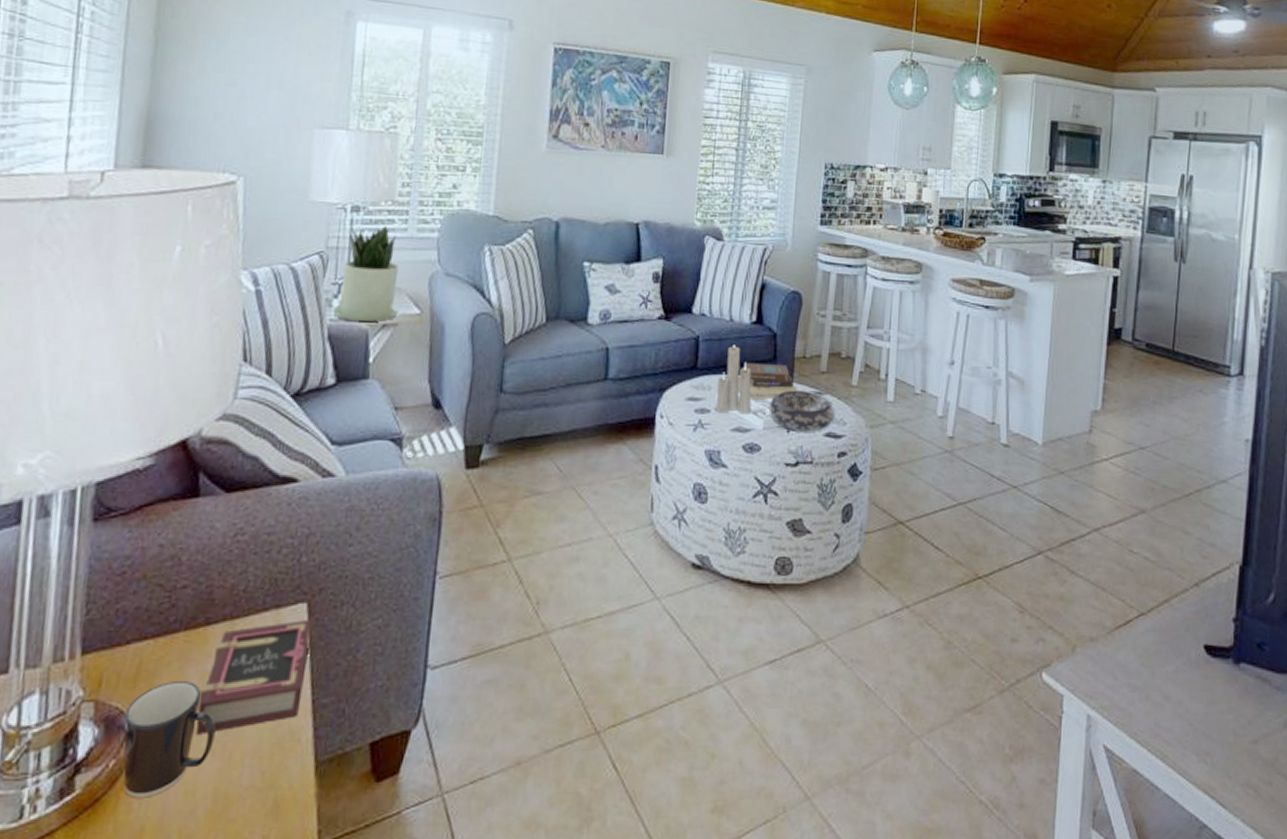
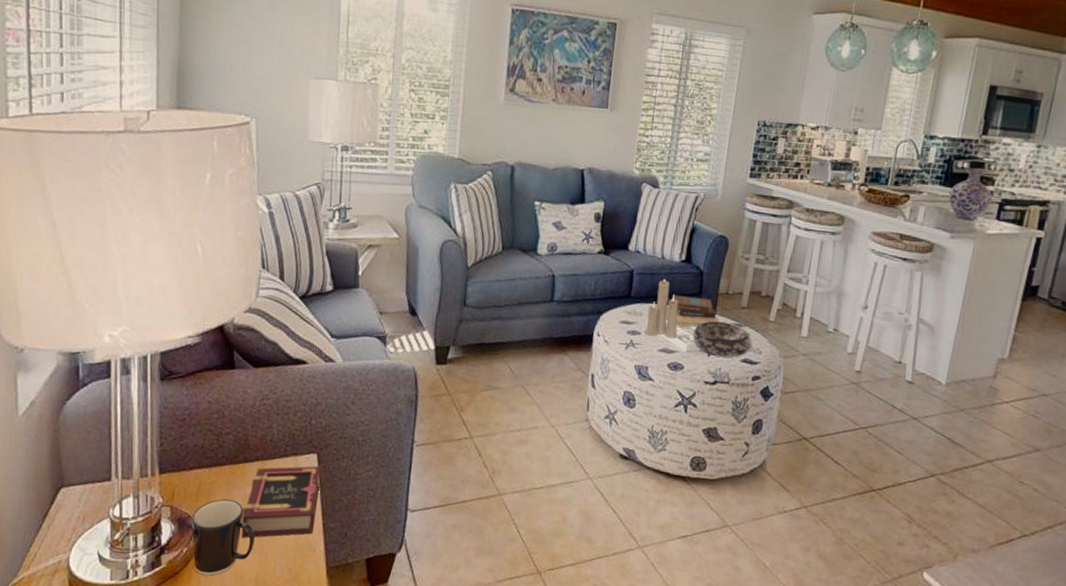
planter: present [331,226,399,323] -> none [328,162,382,243]
vase: none [1023,207,1067,263] -> present [948,169,992,222]

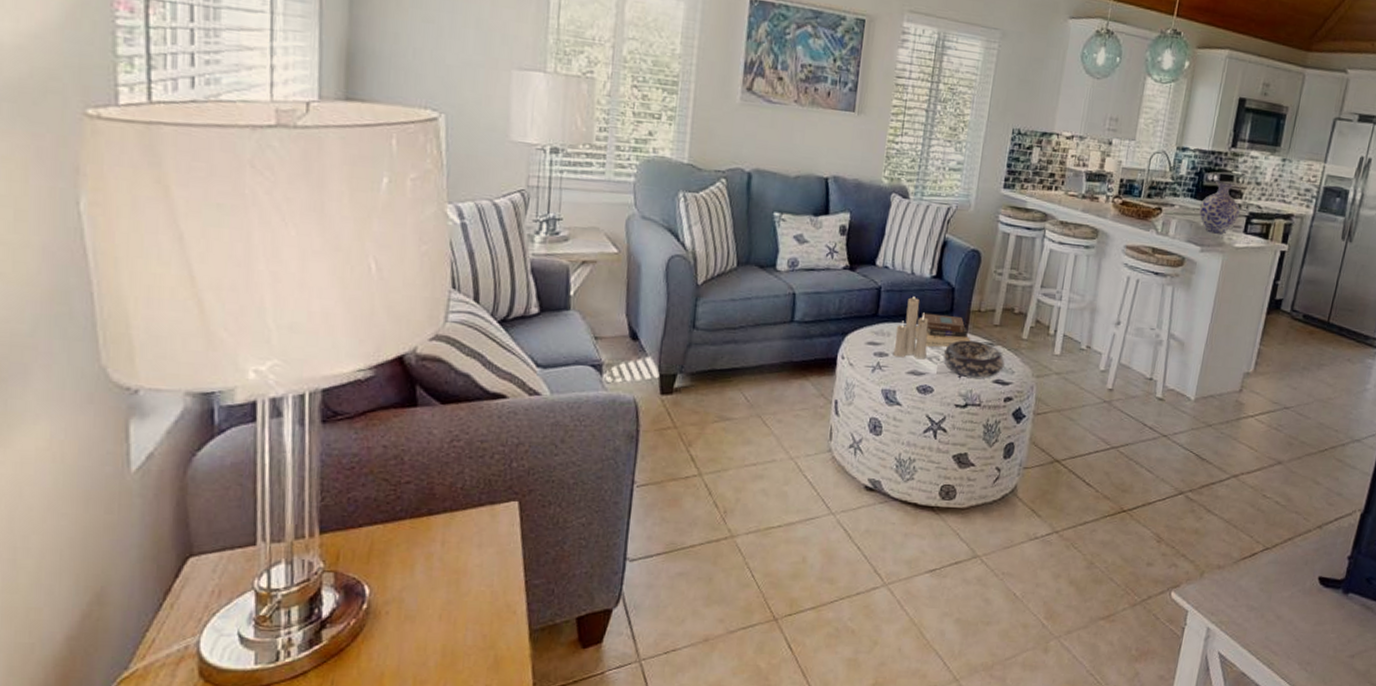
mug: present [191,499,255,576] -> none [361,559,442,651]
book: present [241,466,321,538] -> none [424,514,523,603]

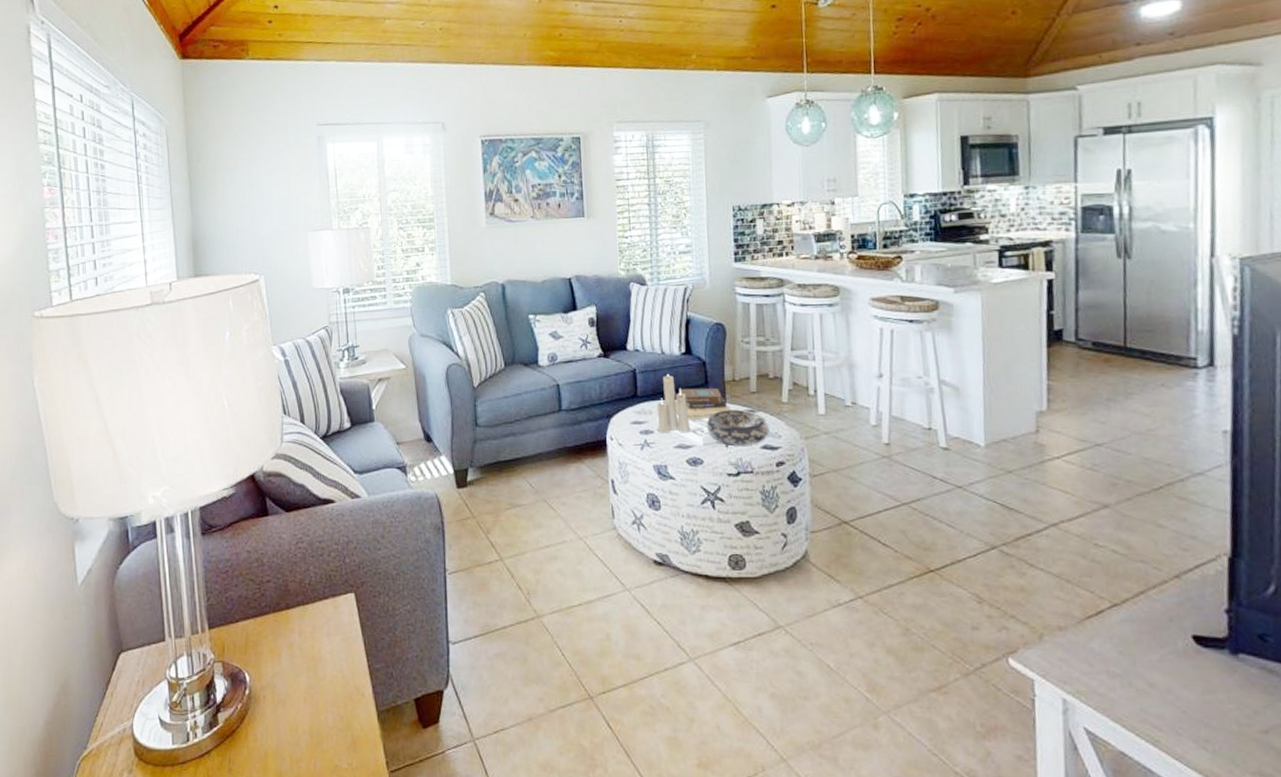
vase: present [1198,182,1240,235] -> none [942,220,990,274]

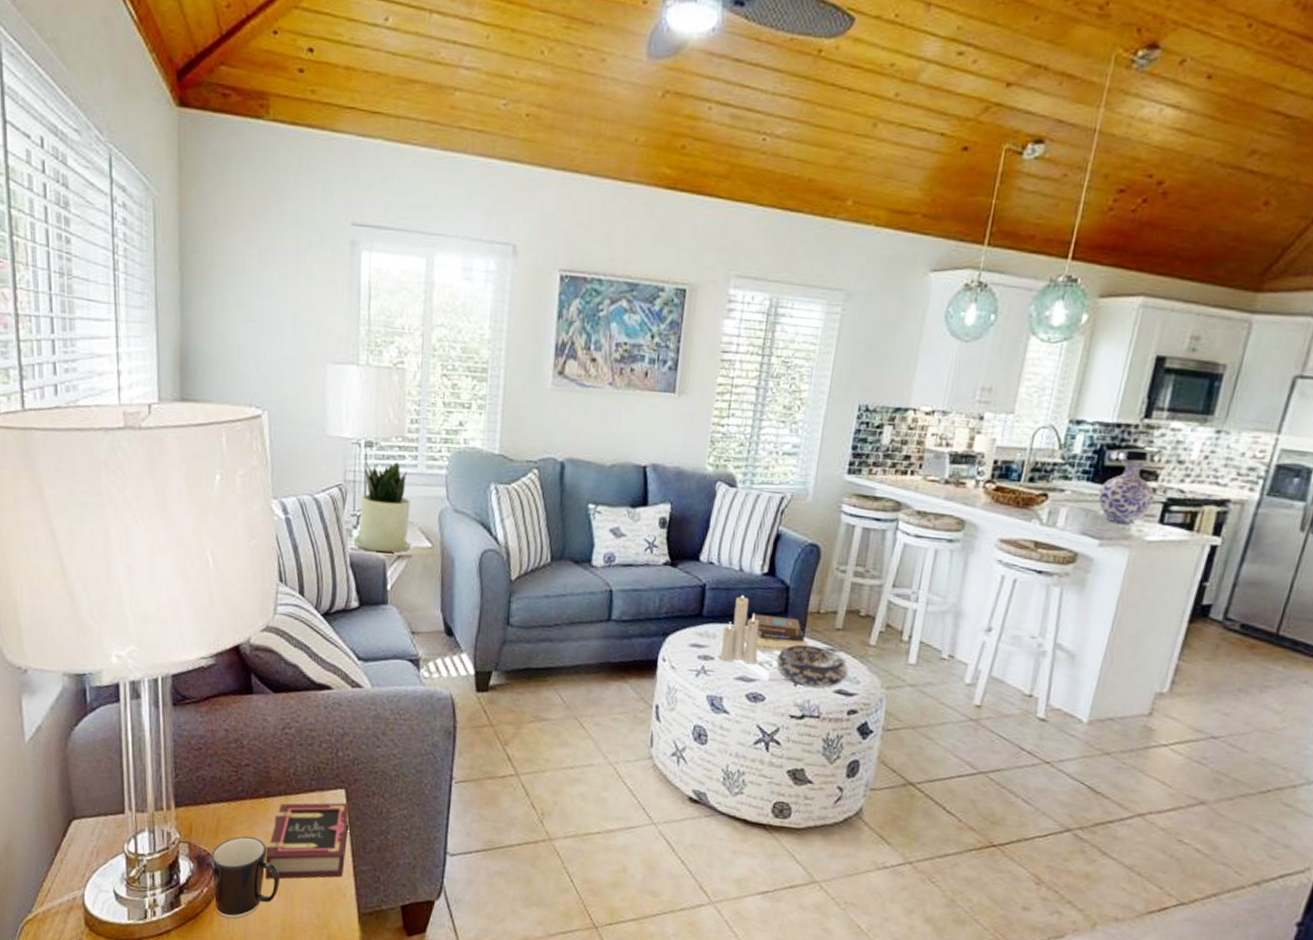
mug: none [243,649,305,732] -> present [211,836,280,919]
book: none [290,605,361,688] -> present [265,802,349,880]
planter: none [340,302,390,379] -> present [352,460,412,553]
vase: none [942,220,990,274] -> present [1097,461,1155,526]

